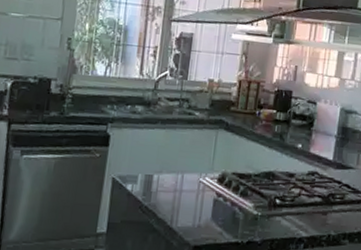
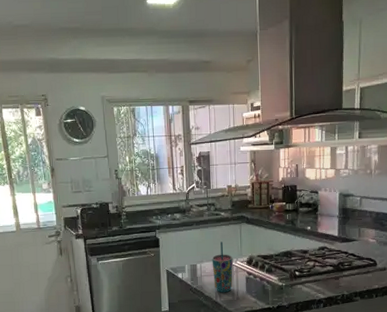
cup: none [172,149,201,217] -> present [212,241,233,293]

